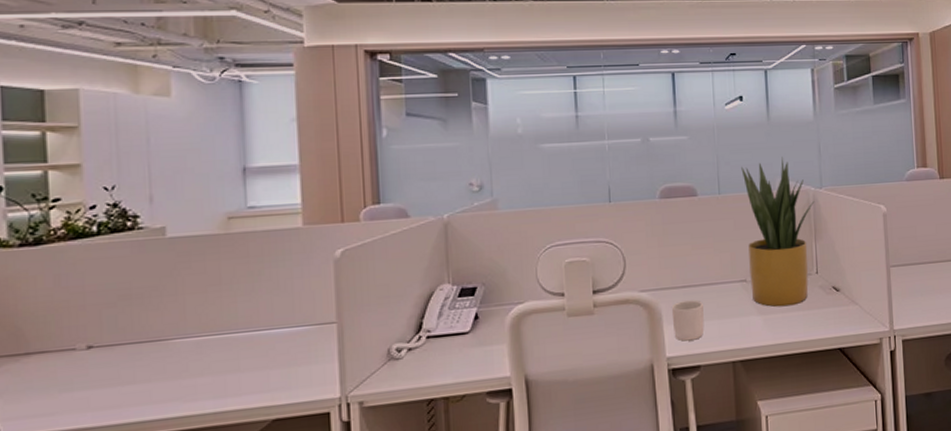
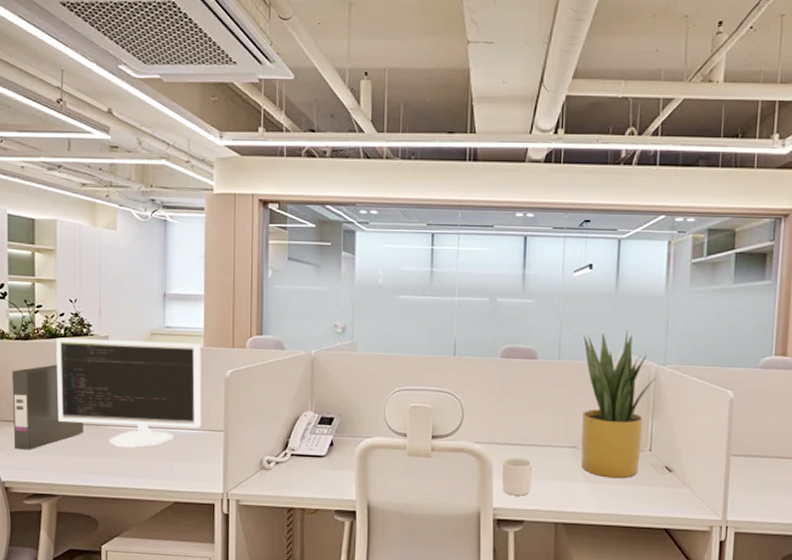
binder: none [15,271,135,392] -> present [12,364,84,450]
computer monitor: none [85,222,306,363] -> present [56,337,202,447]

